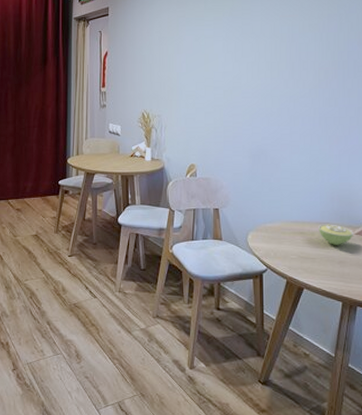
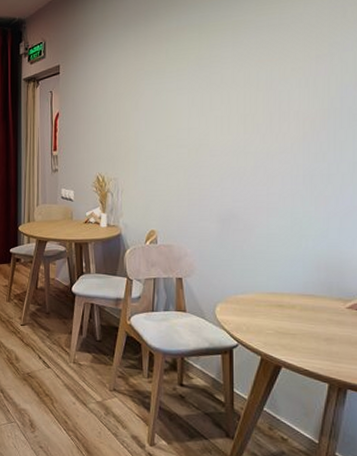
sugar bowl: present [319,224,354,245] -> none [301,296,345,320]

